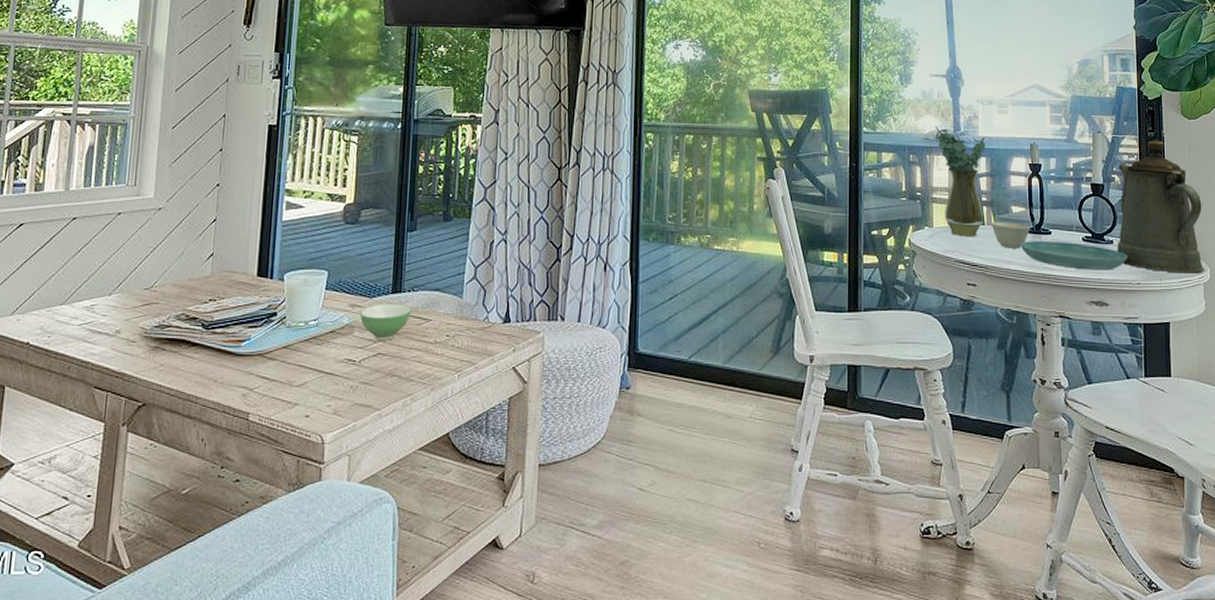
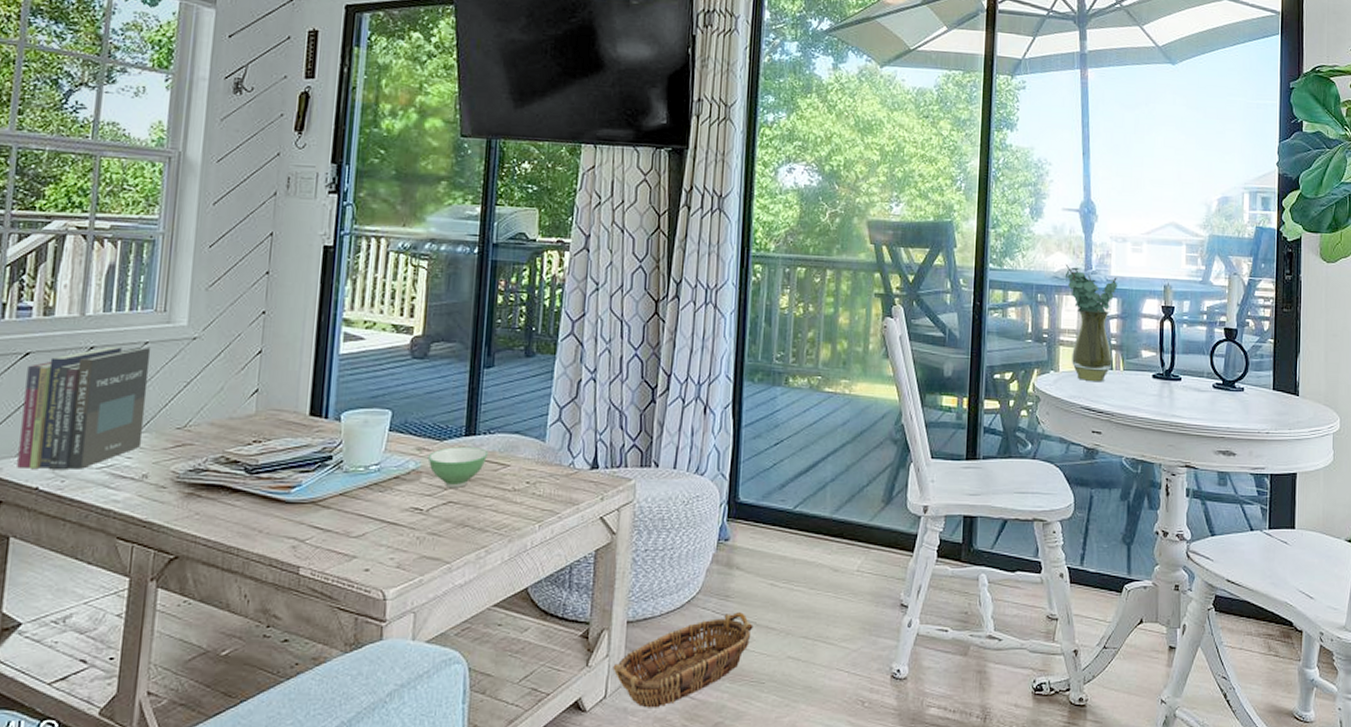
books: none [12,217,124,326] -> present [17,346,151,469]
basket: none [527,456,655,547] -> present [613,612,754,708]
teacup: present [991,222,1031,249] -> none [1119,366,1161,395]
saucer: present [1020,241,1128,271] -> none [1149,387,1259,419]
coffee pot: present [1117,139,1204,274] -> none [1247,282,1336,423]

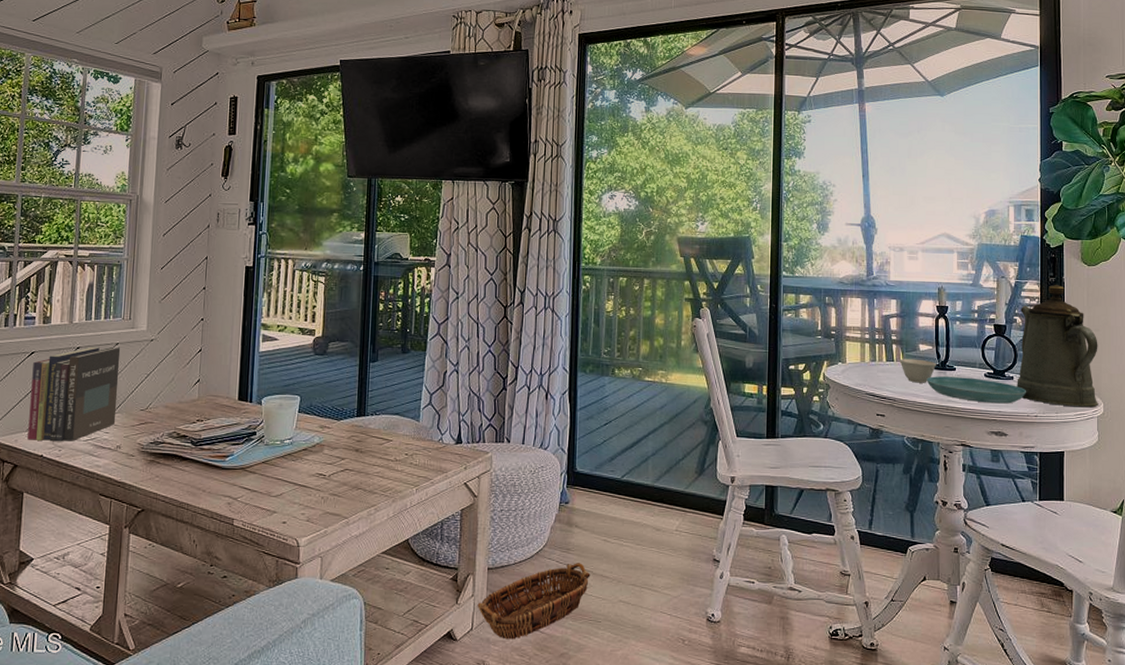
bowl: present [427,446,489,488] -> none [328,424,375,458]
vase: present [1065,263,1118,382] -> none [849,270,897,372]
teacup: none [1119,366,1161,395] -> present [899,358,937,383]
saucer: none [1149,387,1259,419] -> present [926,376,1027,404]
coffee pot: none [1247,282,1336,423] -> present [1017,284,1098,408]

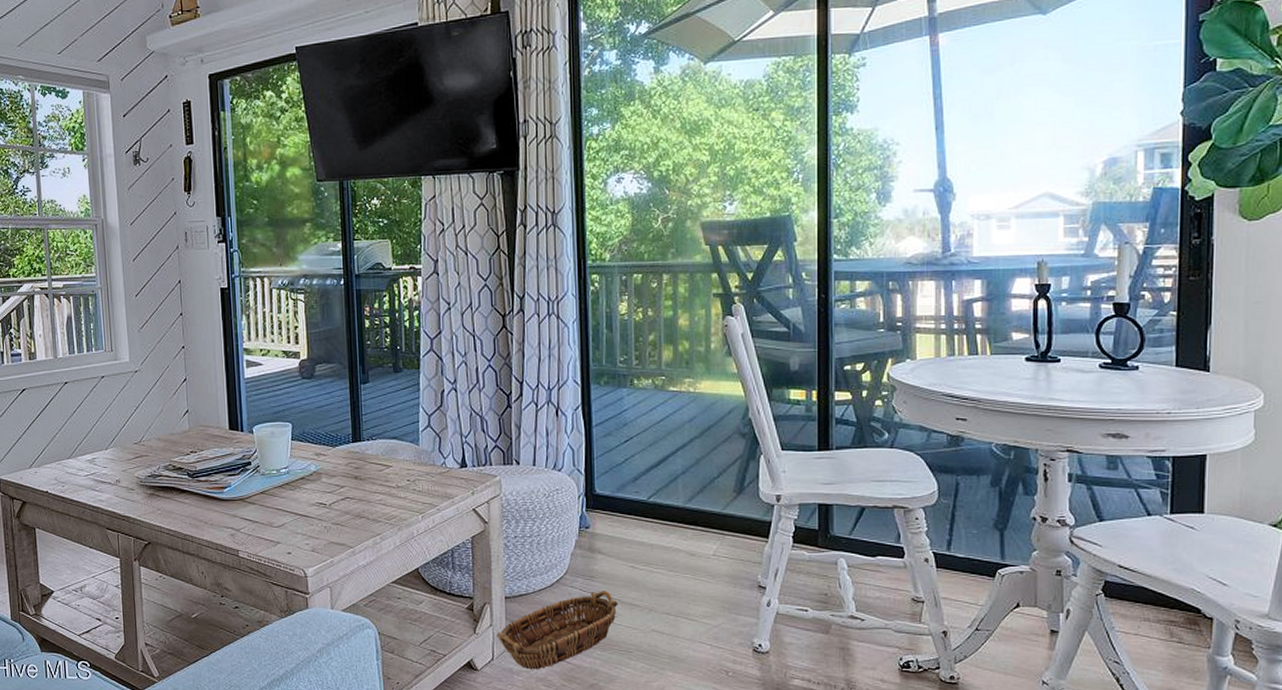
books: present [27,347,121,441] -> none [26,381,112,477]
teacup: present [899,358,937,383] -> none [986,350,1036,379]
saucer: present [926,376,1027,404] -> none [1021,370,1157,400]
coffee pot: present [1017,284,1098,408] -> none [1143,247,1259,400]

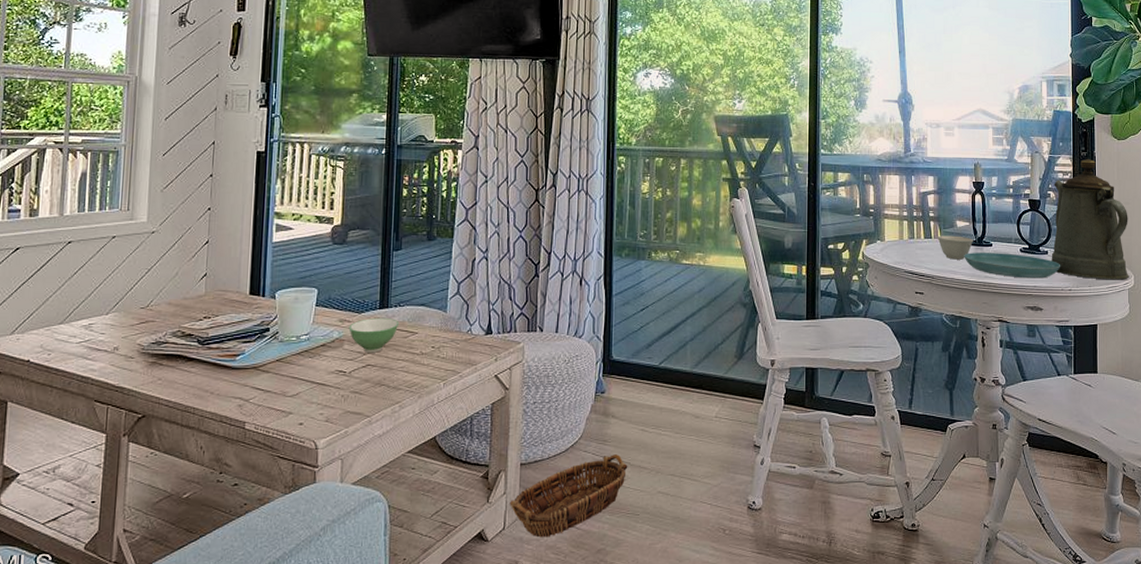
bowl: none [324,451,373,486] -> present [348,317,400,353]
teacup: none [986,350,1036,379] -> present [937,235,974,260]
saucer: none [1021,370,1157,400] -> present [964,253,1061,278]
coffee pot: none [1143,247,1259,400] -> present [1051,158,1129,280]

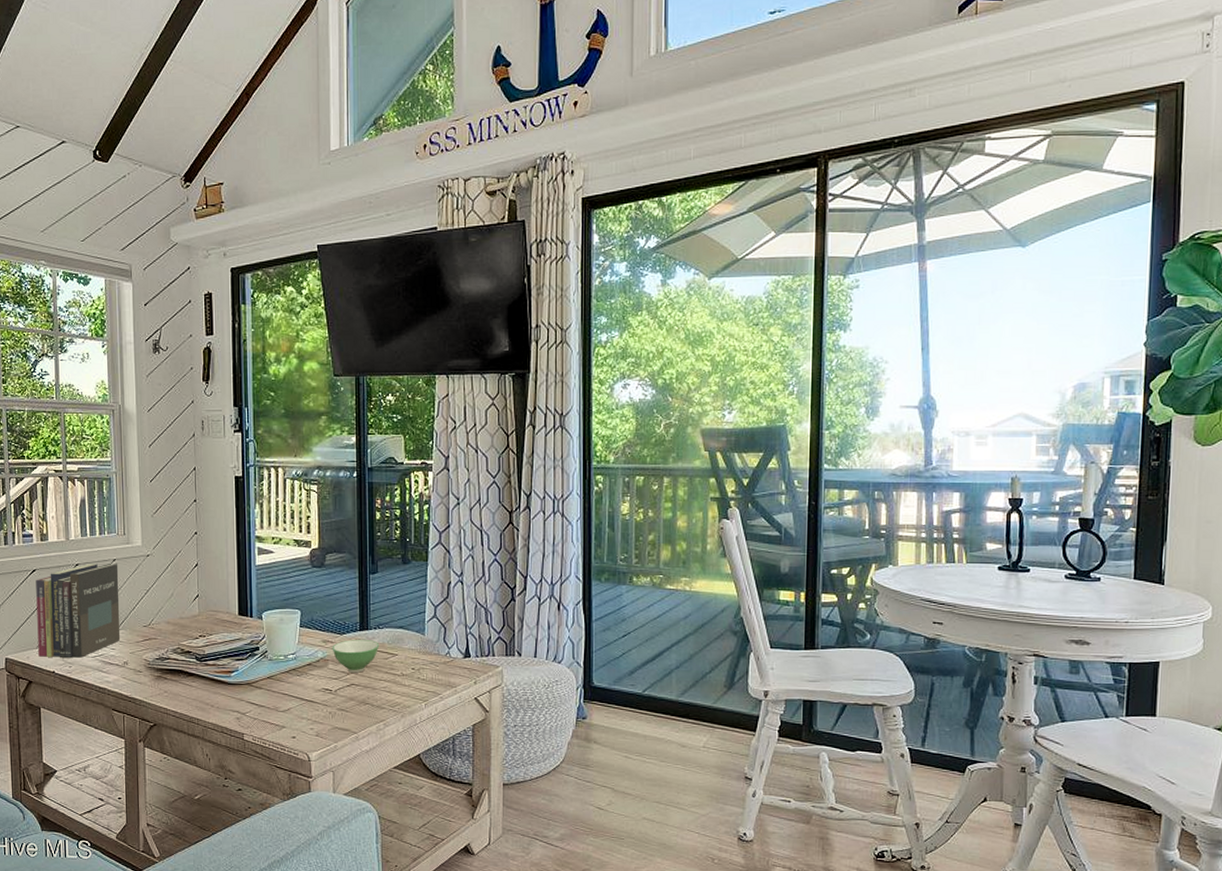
books: none [12,241,118,344] -> present [36,563,121,658]
basket: present [510,454,628,538] -> none [494,779,612,855]
teacup: present [937,235,974,260] -> none [962,559,1007,587]
saucer: present [964,253,1061,278] -> none [994,579,1117,609]
coffee pot: present [1051,158,1129,280] -> none [1104,468,1210,612]

